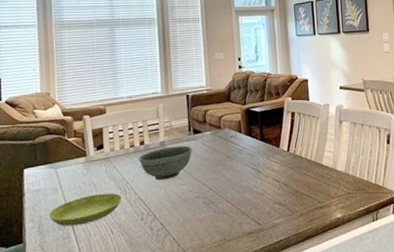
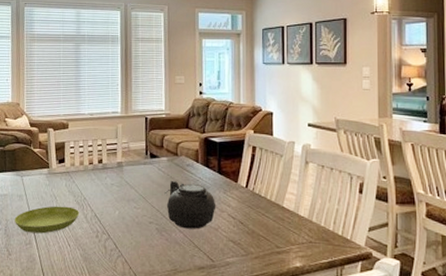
bowl: present [138,145,193,181] -> none [96,168,149,201]
teapot: none [209,153,261,198] -> present [164,181,216,229]

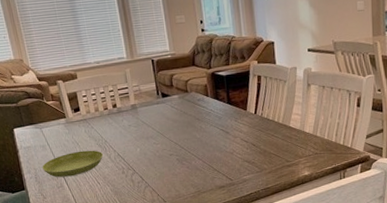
teapot: present [164,181,216,229] -> none [180,116,230,156]

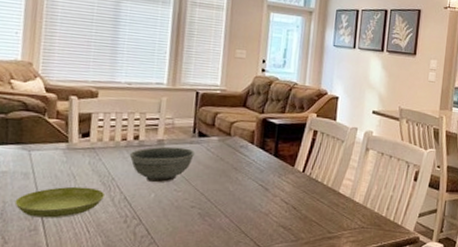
bowl: none [113,108,163,140] -> present [129,146,196,183]

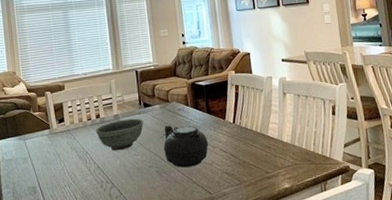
saucer: present [14,186,106,218] -> none [21,162,84,192]
teapot: none [211,163,269,214] -> present [160,125,209,168]

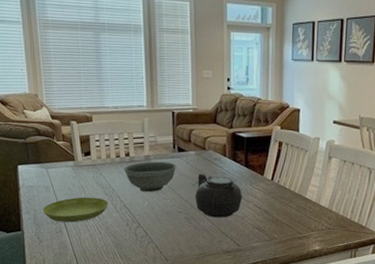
saucer: none [21,162,84,192] -> present [42,197,109,223]

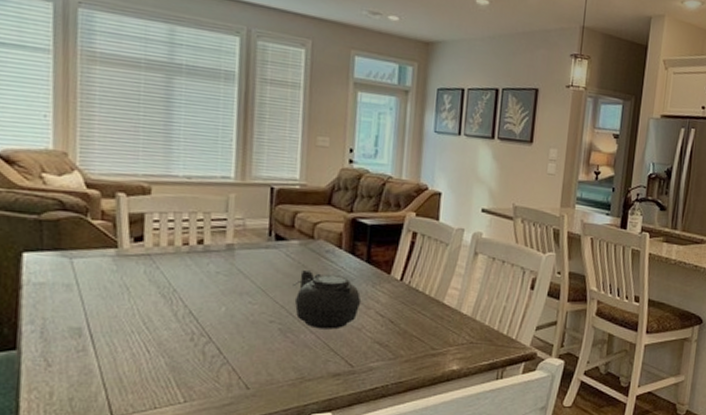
saucer: present [42,197,109,223] -> none [57,299,167,337]
bowl: present [124,161,177,193] -> none [193,252,273,295]

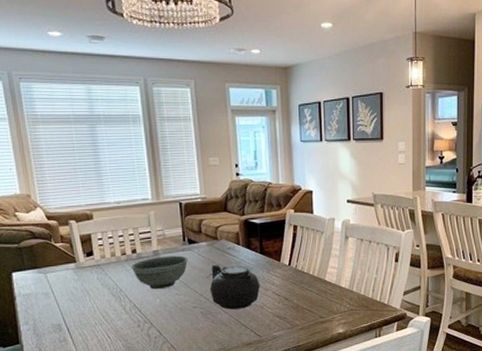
bowl: none [193,252,273,295] -> present [131,255,189,290]

